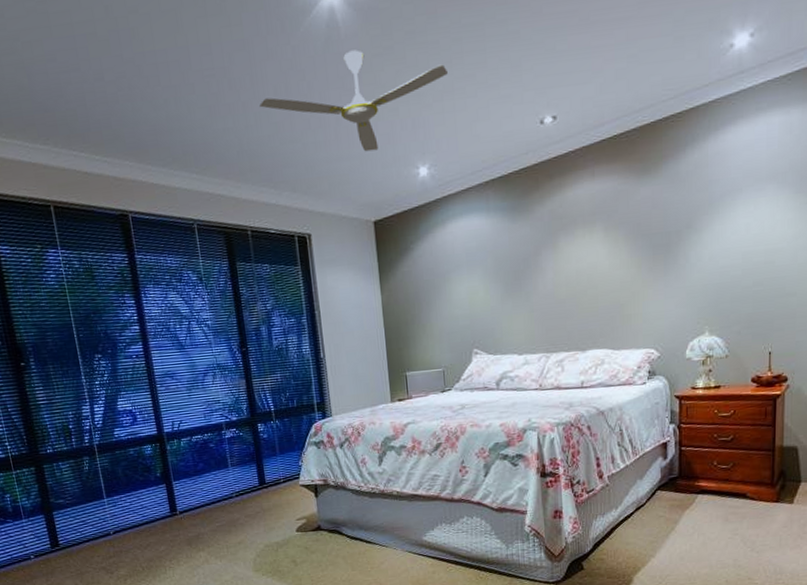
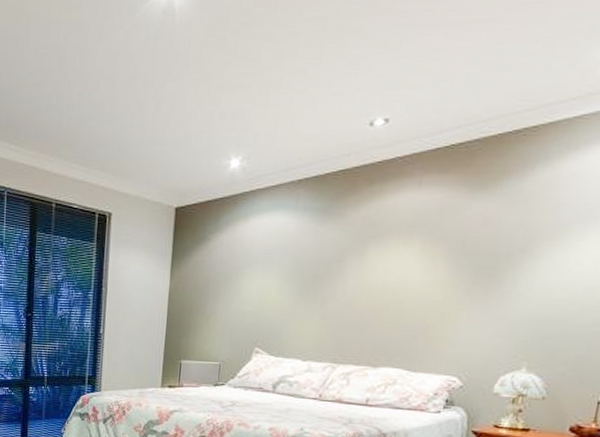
ceiling fan: present [259,50,448,152] -> none [85,38,278,139]

